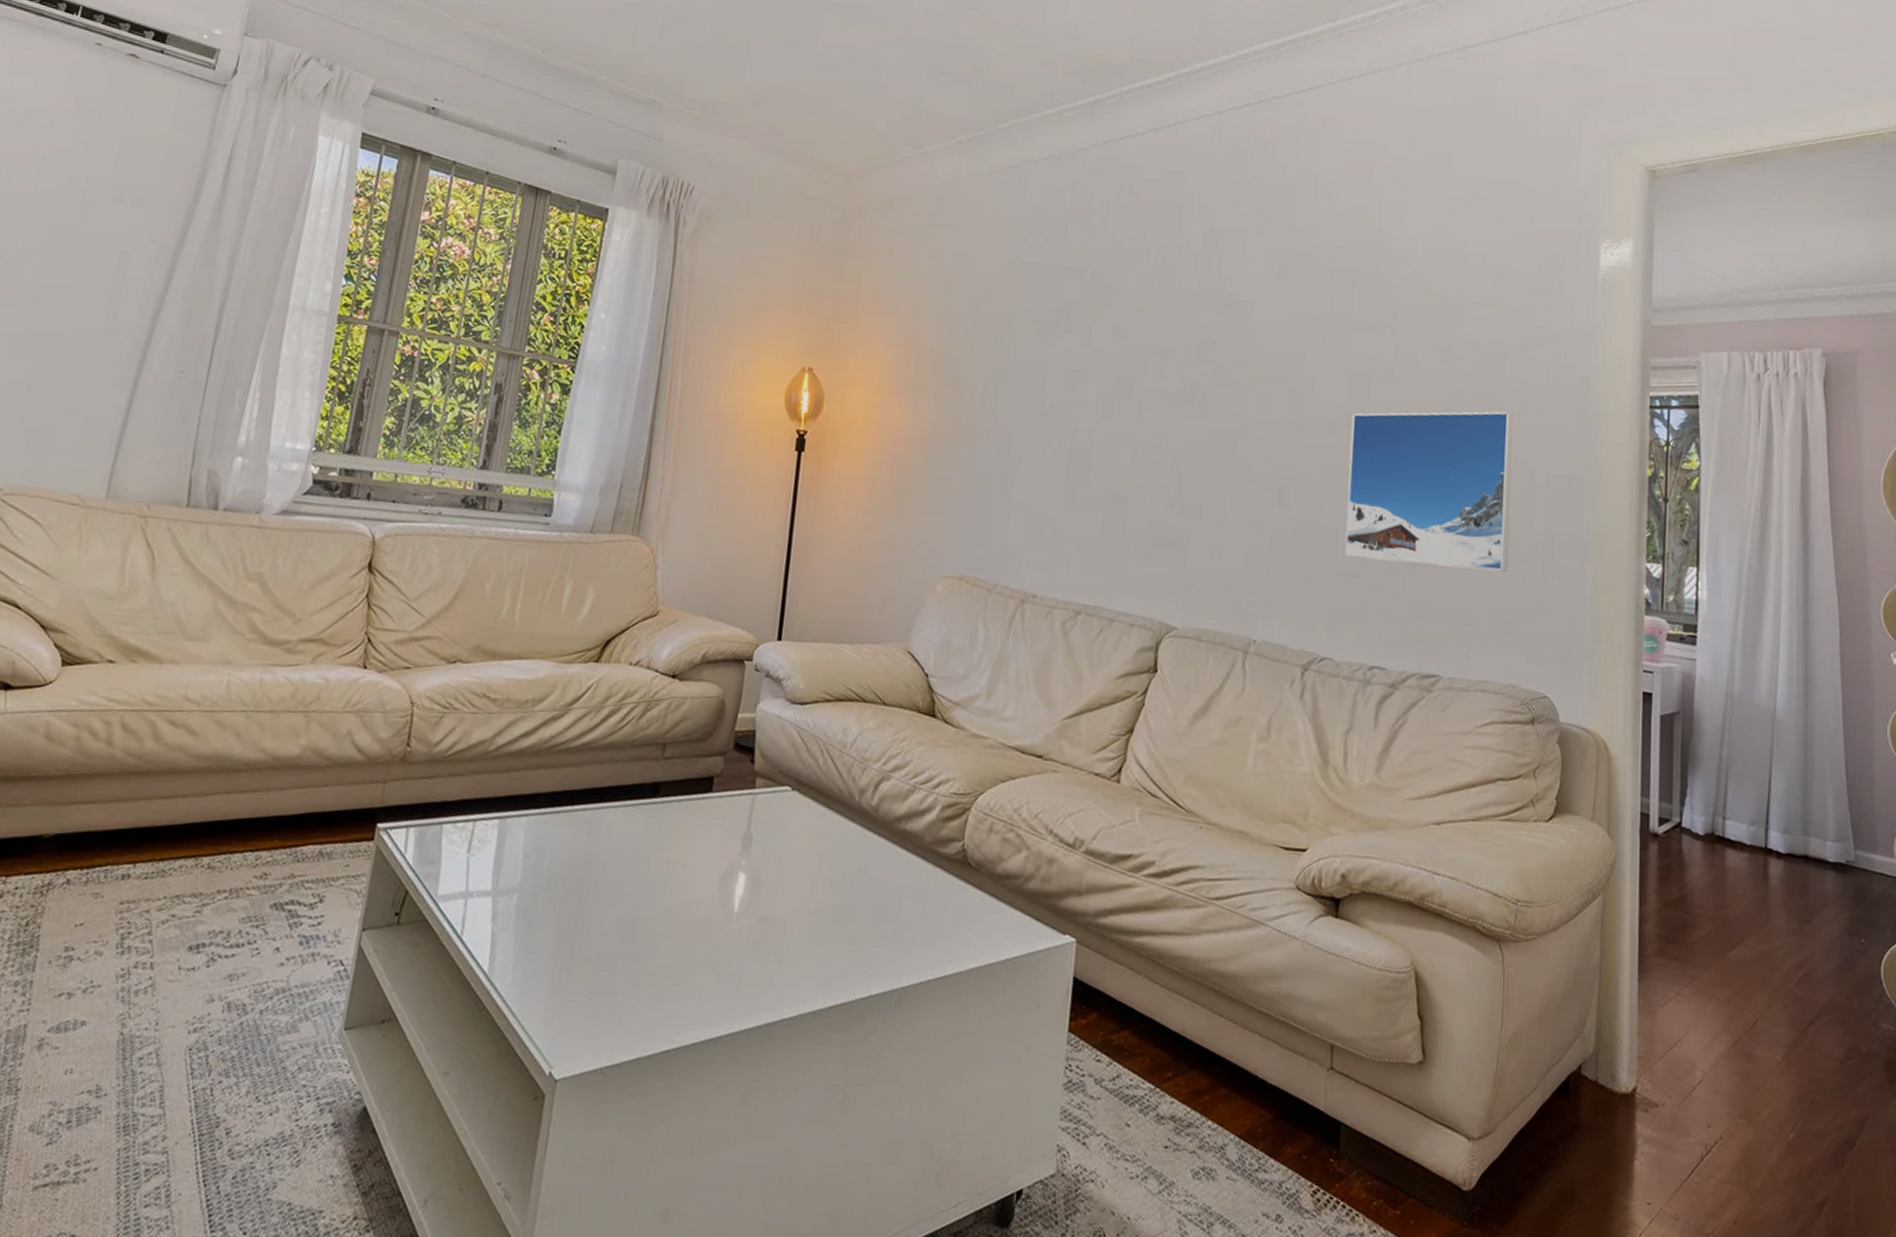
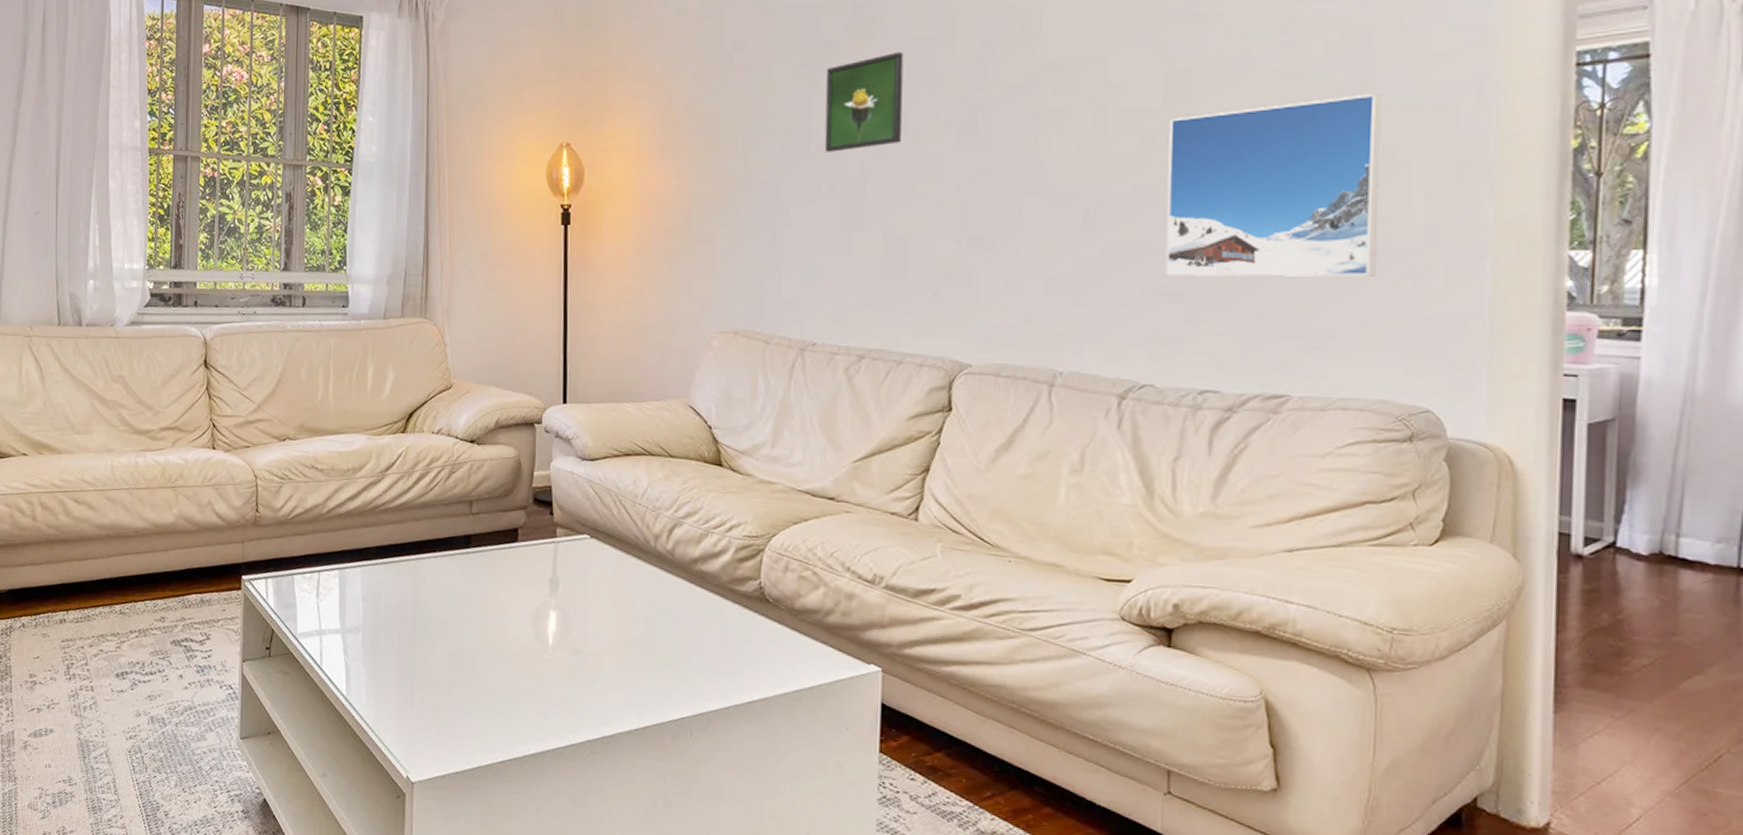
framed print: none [1057,321,1134,409] -> present [824,51,904,152]

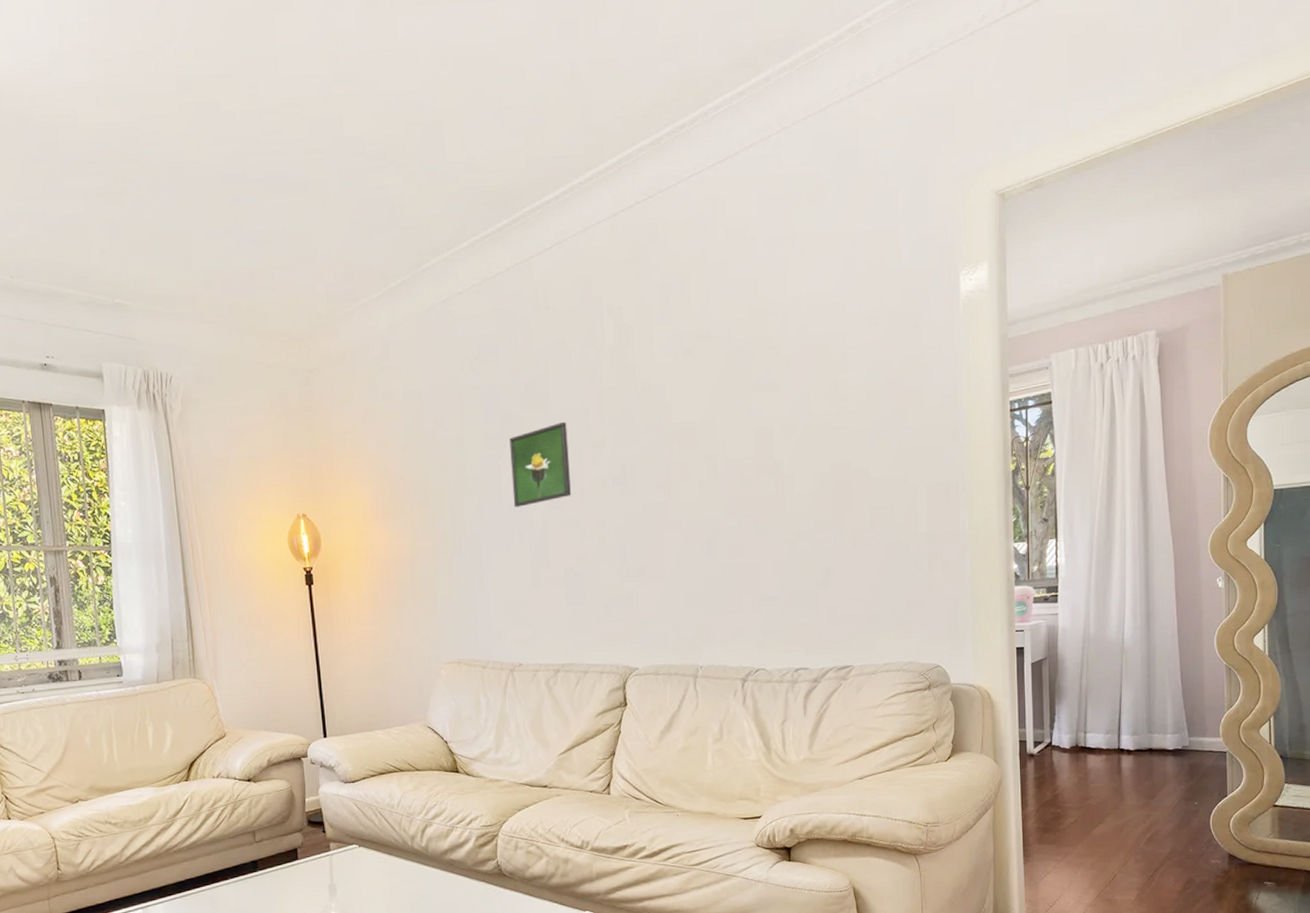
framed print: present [1166,93,1382,277] -> none [760,438,901,585]

